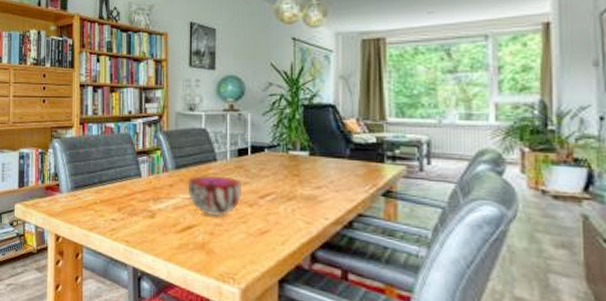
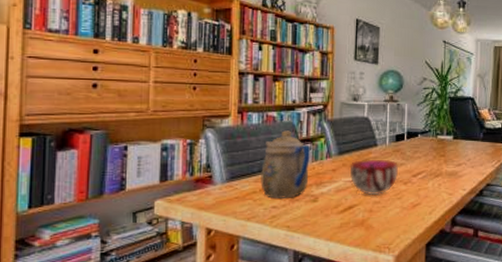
teapot: none [101,142,146,212] -> present [261,130,310,198]

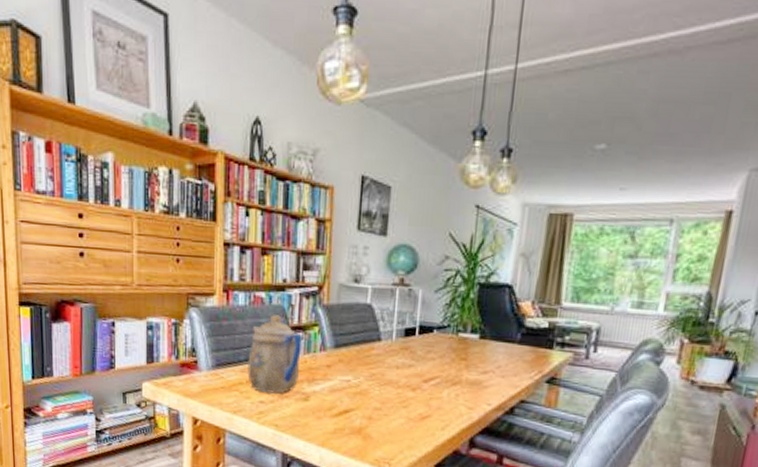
decorative bowl: present [349,159,399,196] -> none [347,356,407,401]

